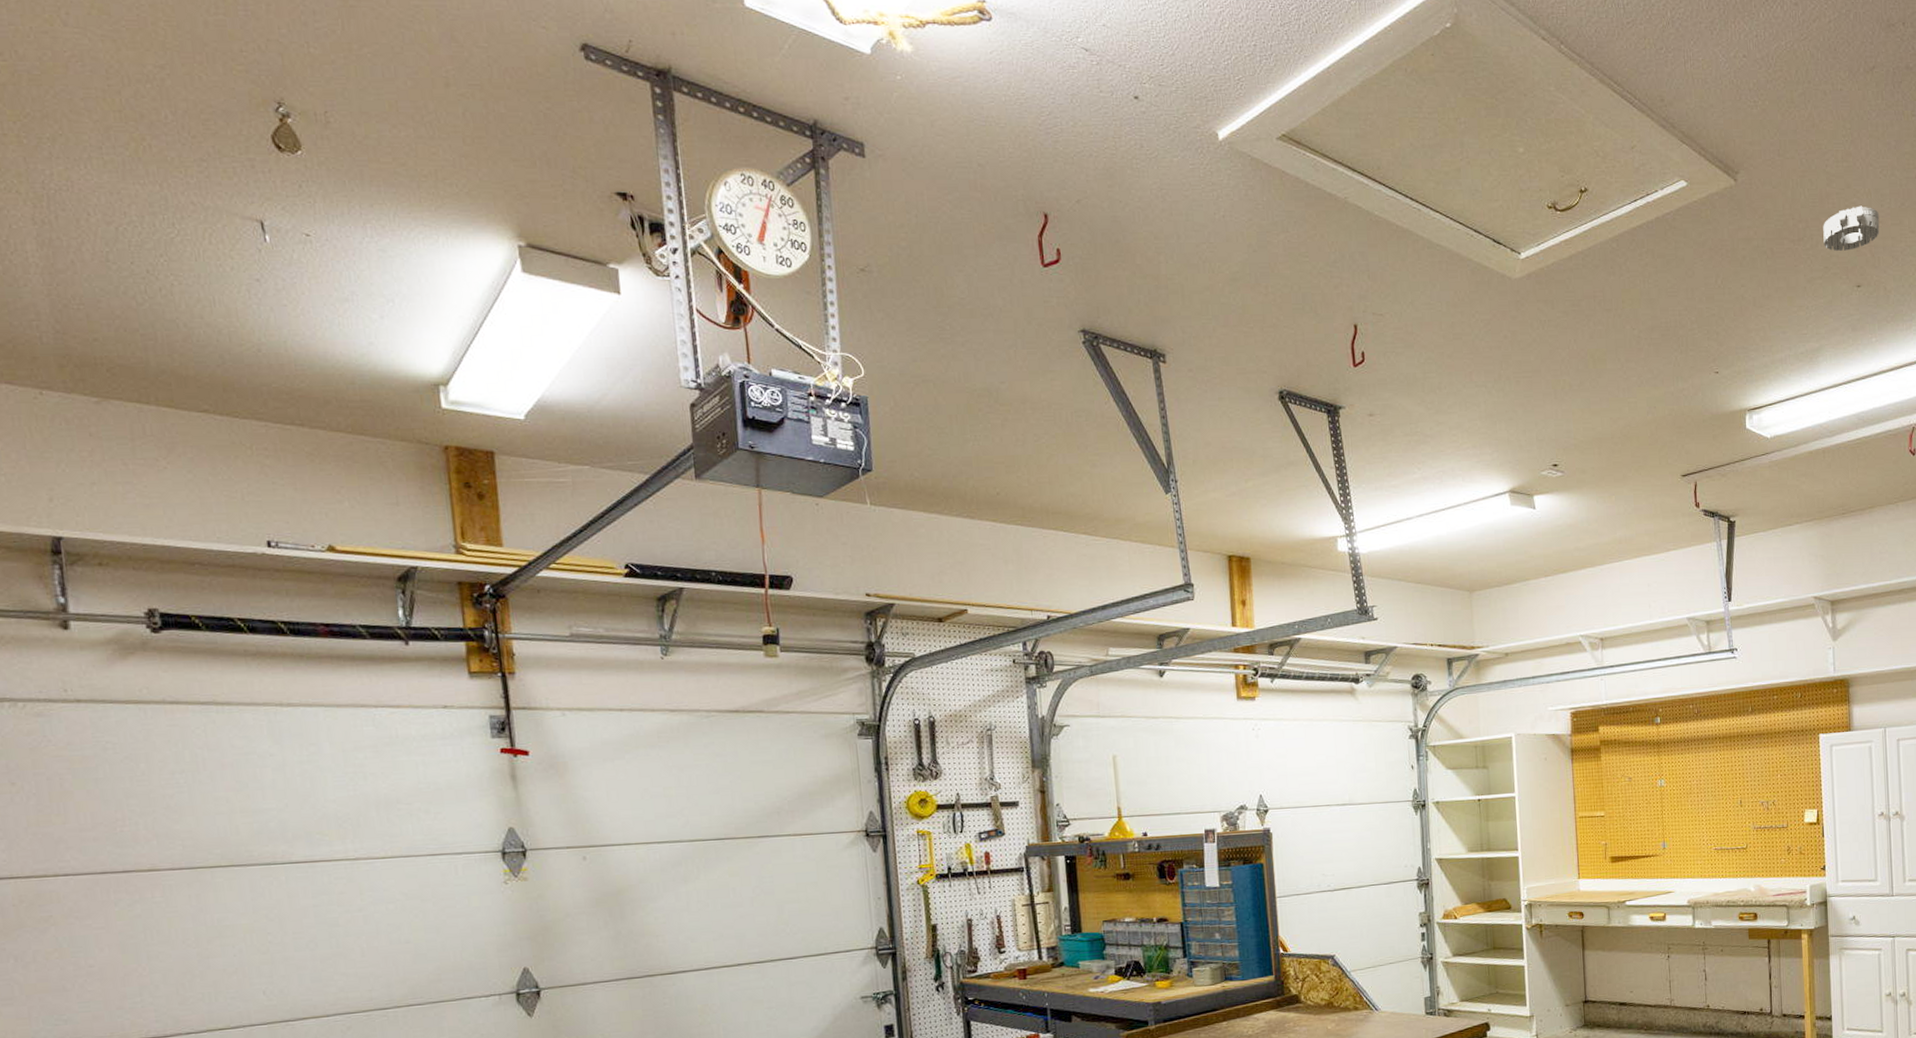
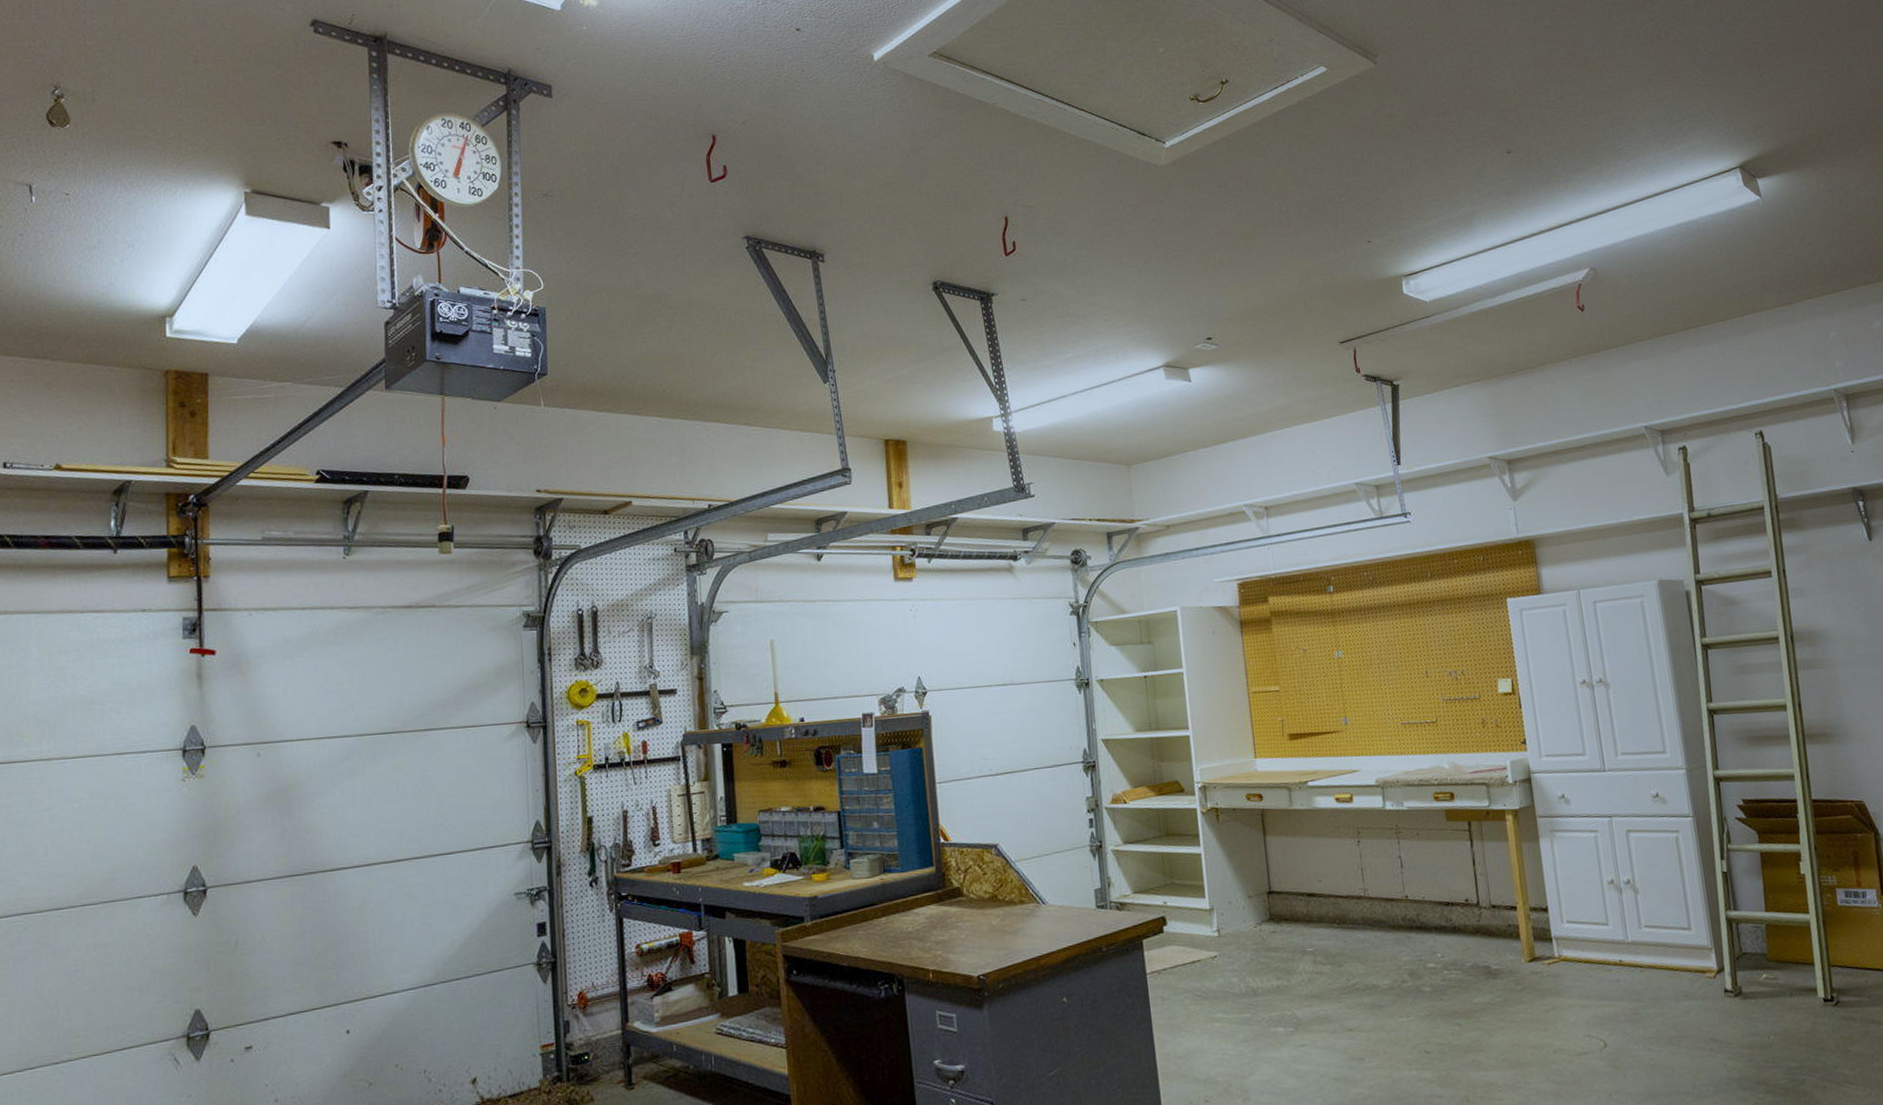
smoke detector: present [1823,206,1880,252] -> none [1467,78,1526,122]

